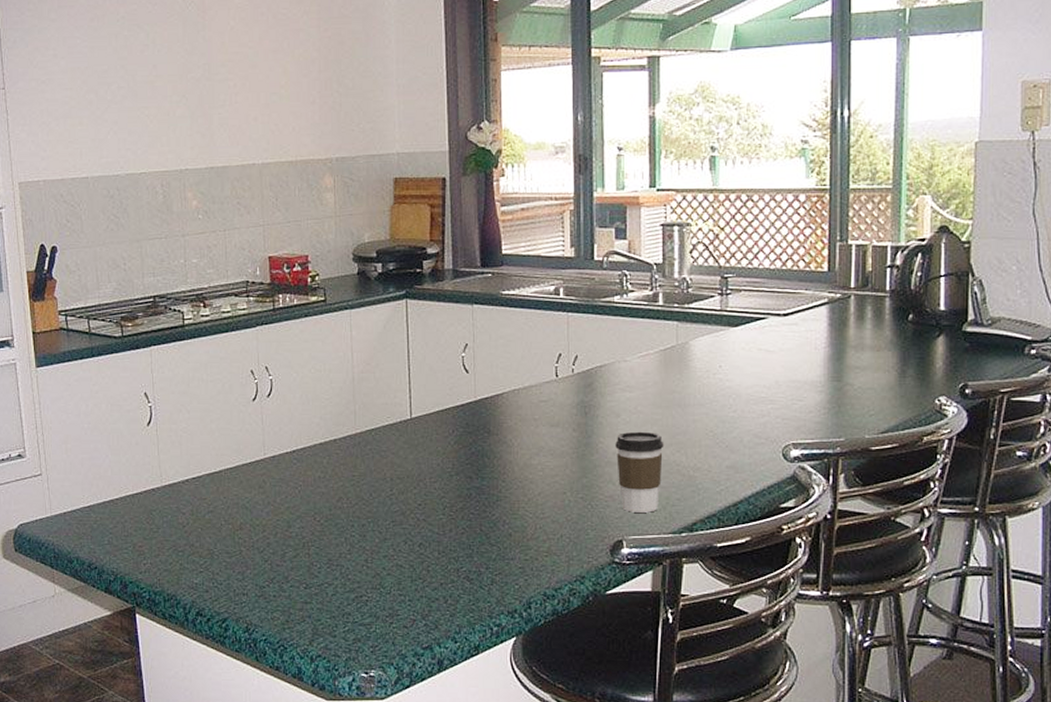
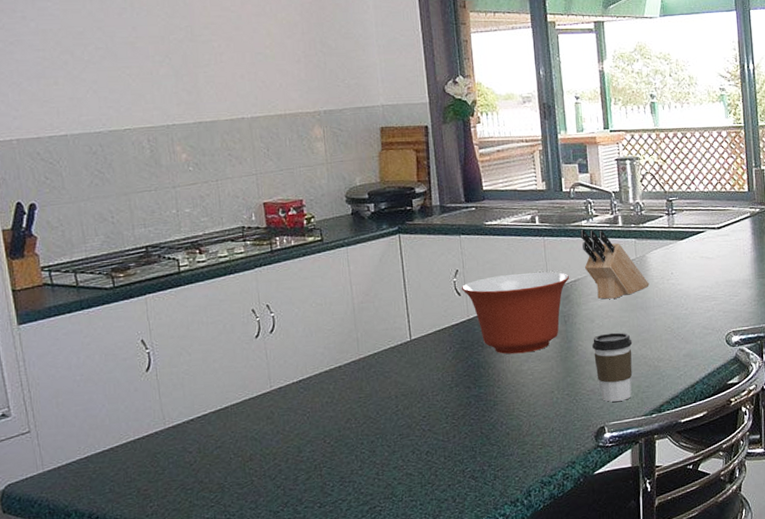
mixing bowl: none [469,352,594,445] -> present [461,271,569,354]
knife block: none [612,307,691,391] -> present [580,230,649,299]

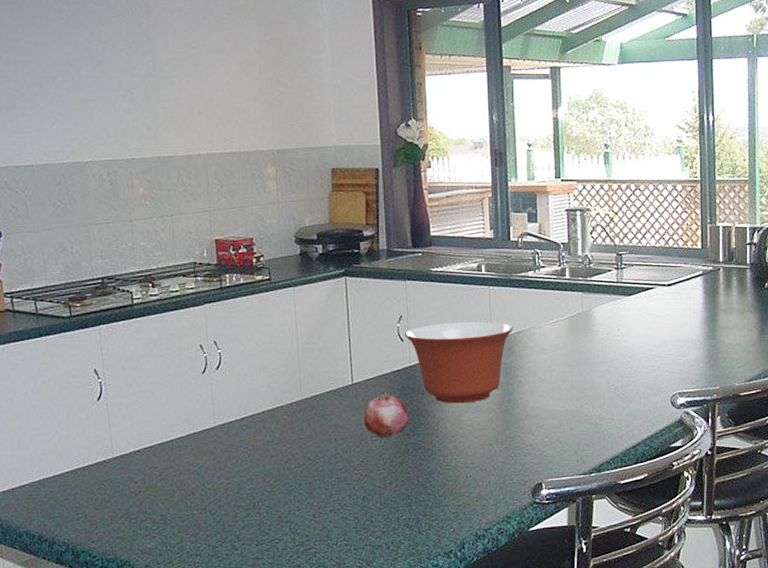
fruit: none [423,343,469,393] -> present [363,389,409,438]
knife block: present [580,230,649,299] -> none [526,280,595,353]
coffee cup: present [592,332,633,402] -> none [533,387,575,458]

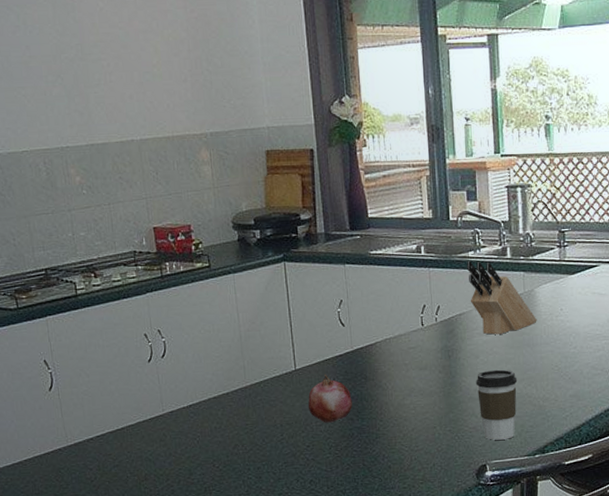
mixing bowl: present [404,321,513,404] -> none [345,304,454,388]
knife block: none [526,280,595,353] -> present [467,261,537,335]
coffee cup: none [533,387,575,458] -> present [476,369,518,440]

